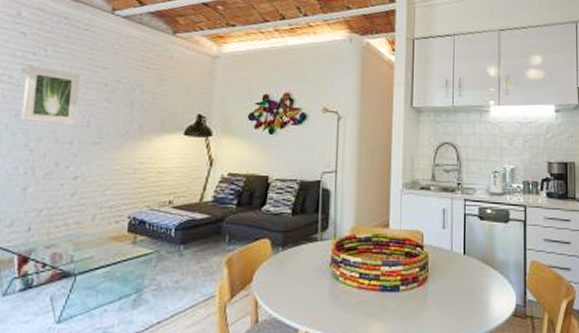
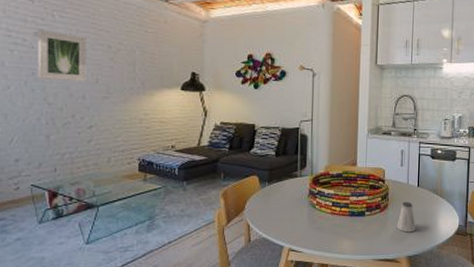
saltshaker: none [439,273,463,313] -> present [397,201,416,233]

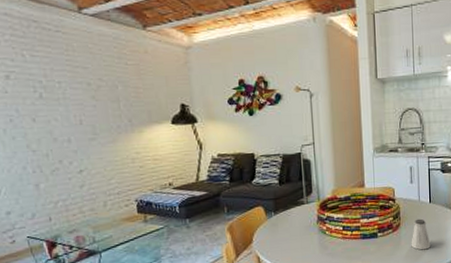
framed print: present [38,30,88,82] -> none [9,72,70,126]

